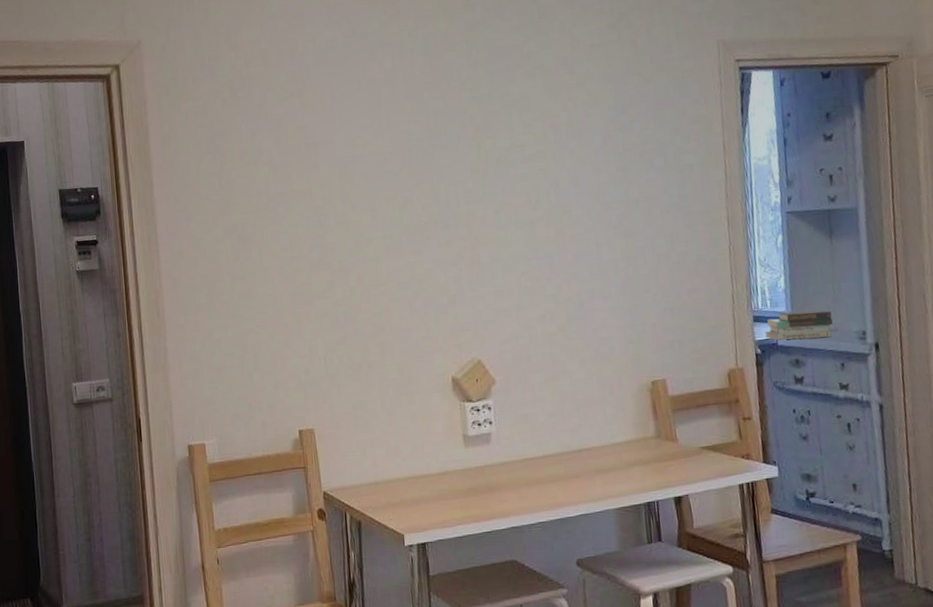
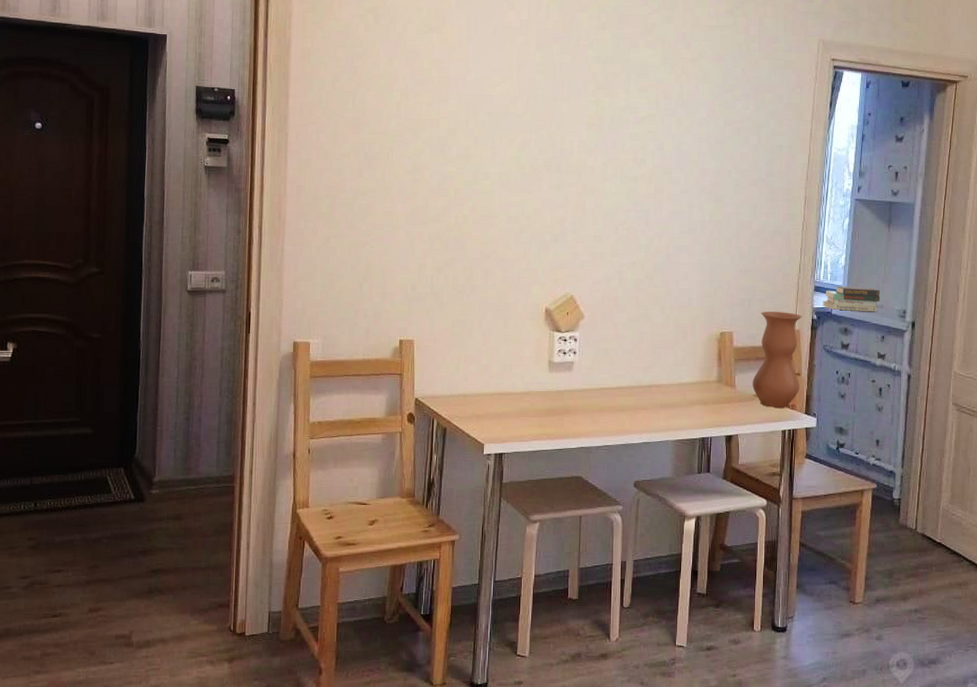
vase: none [695,349,753,460] -> present [752,311,802,409]

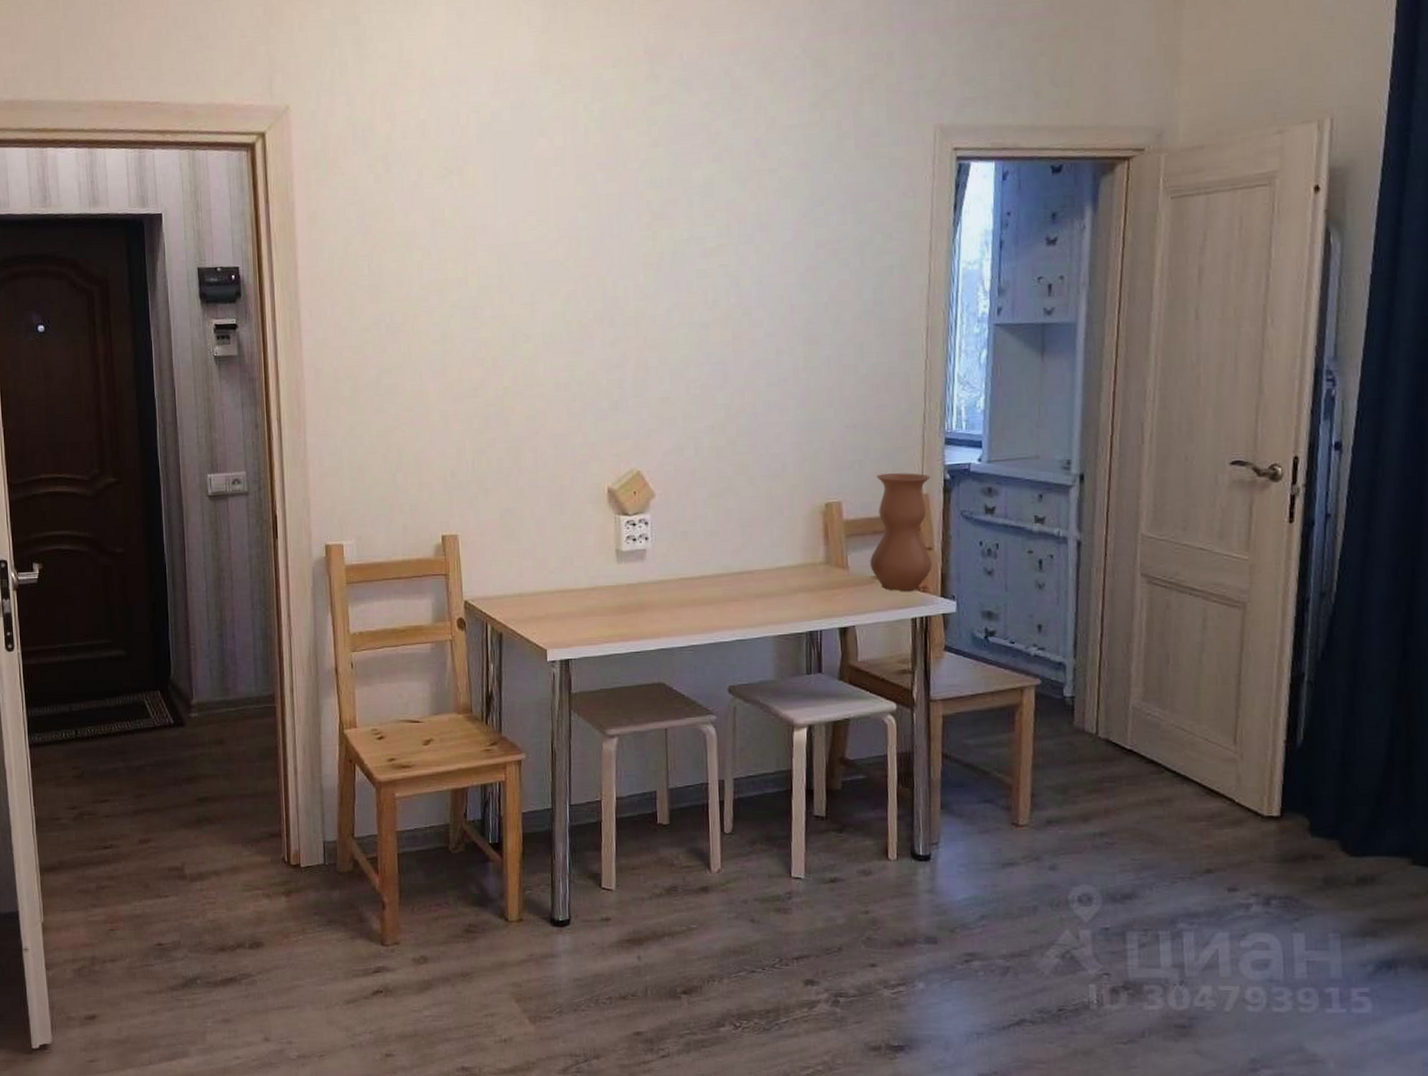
books: present [821,286,880,312] -> none [956,434,1034,467]

